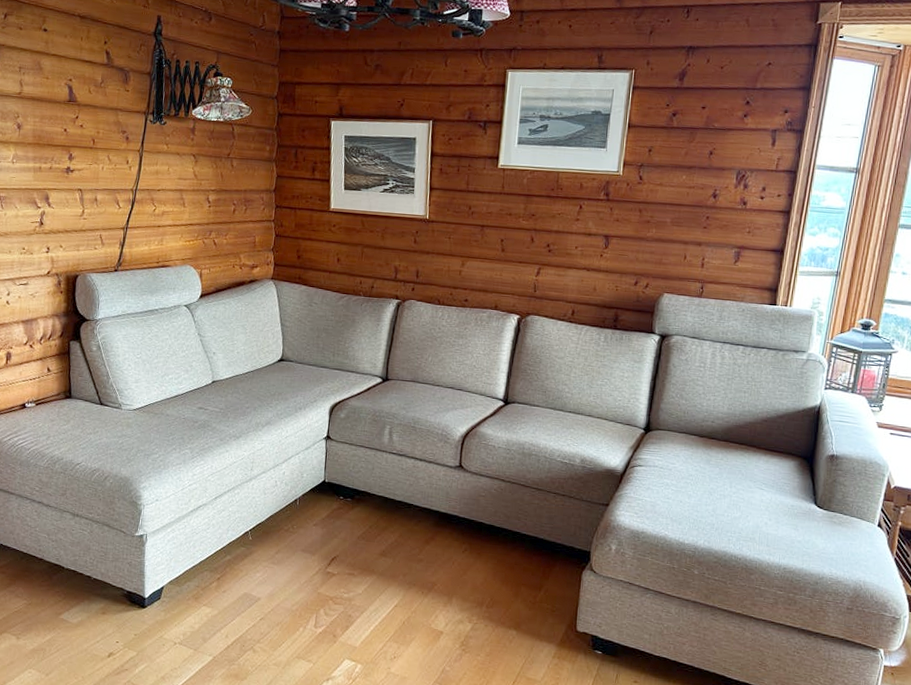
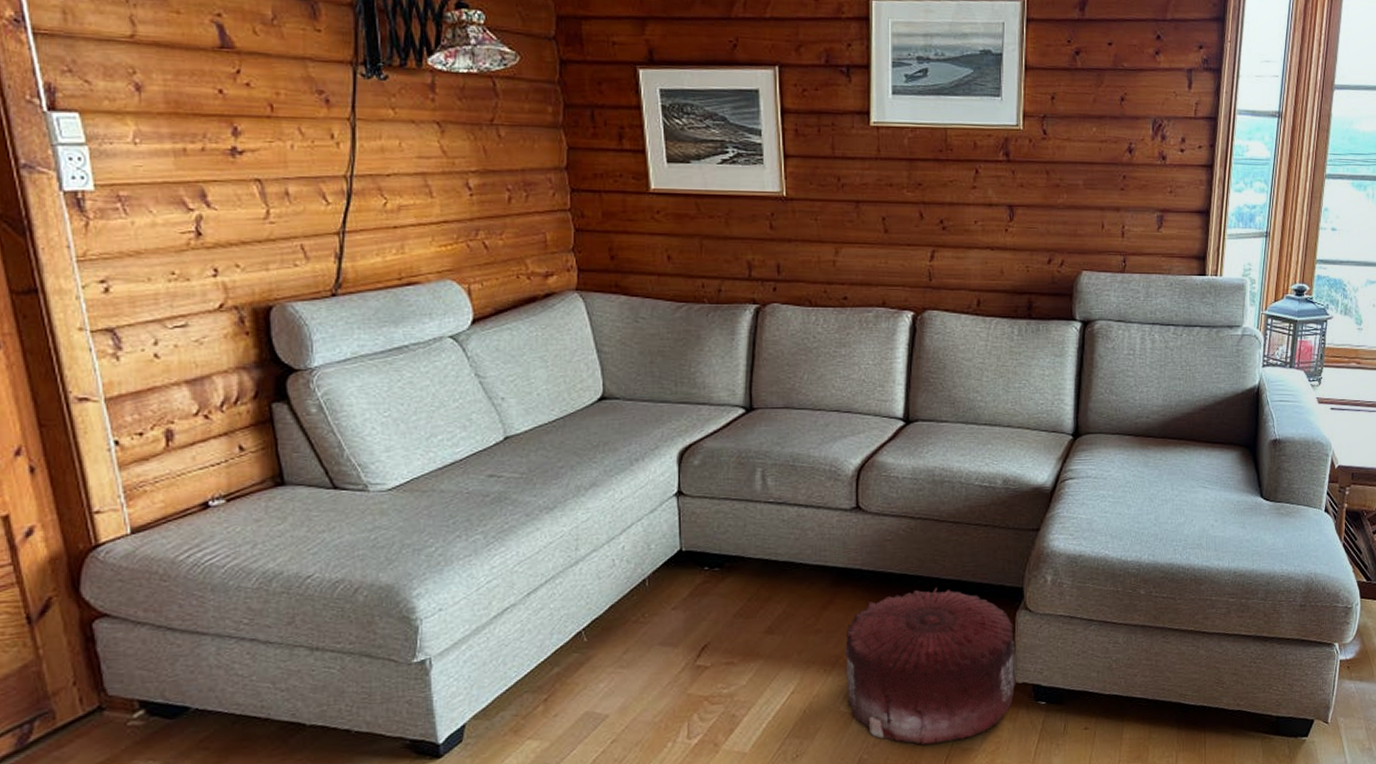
pouf: none [437,539,580,671] -> present [845,587,1017,745]

